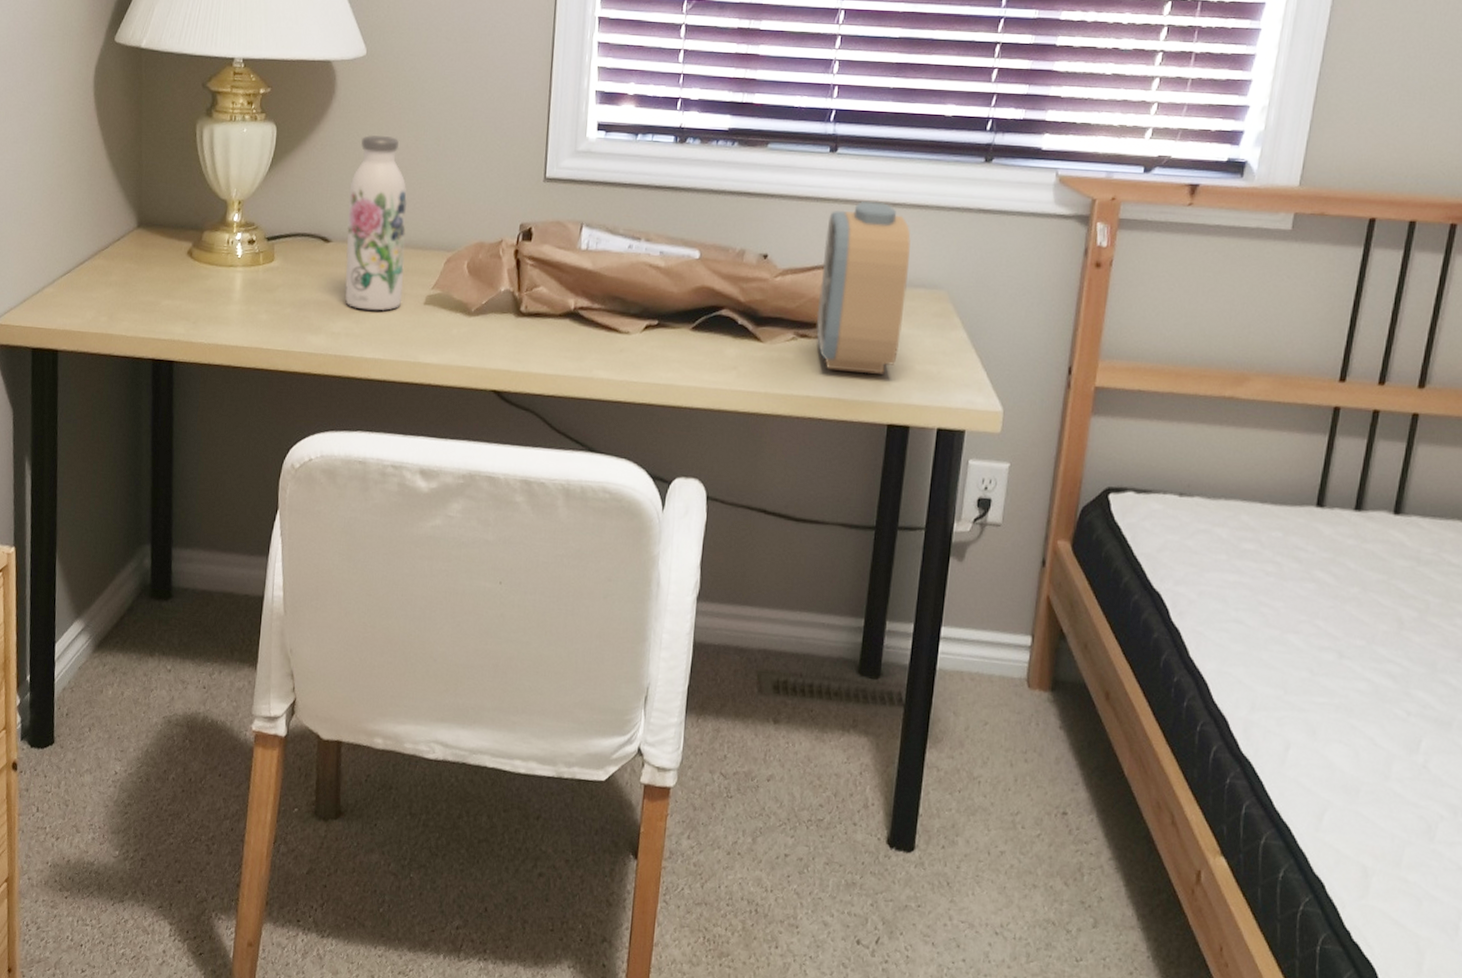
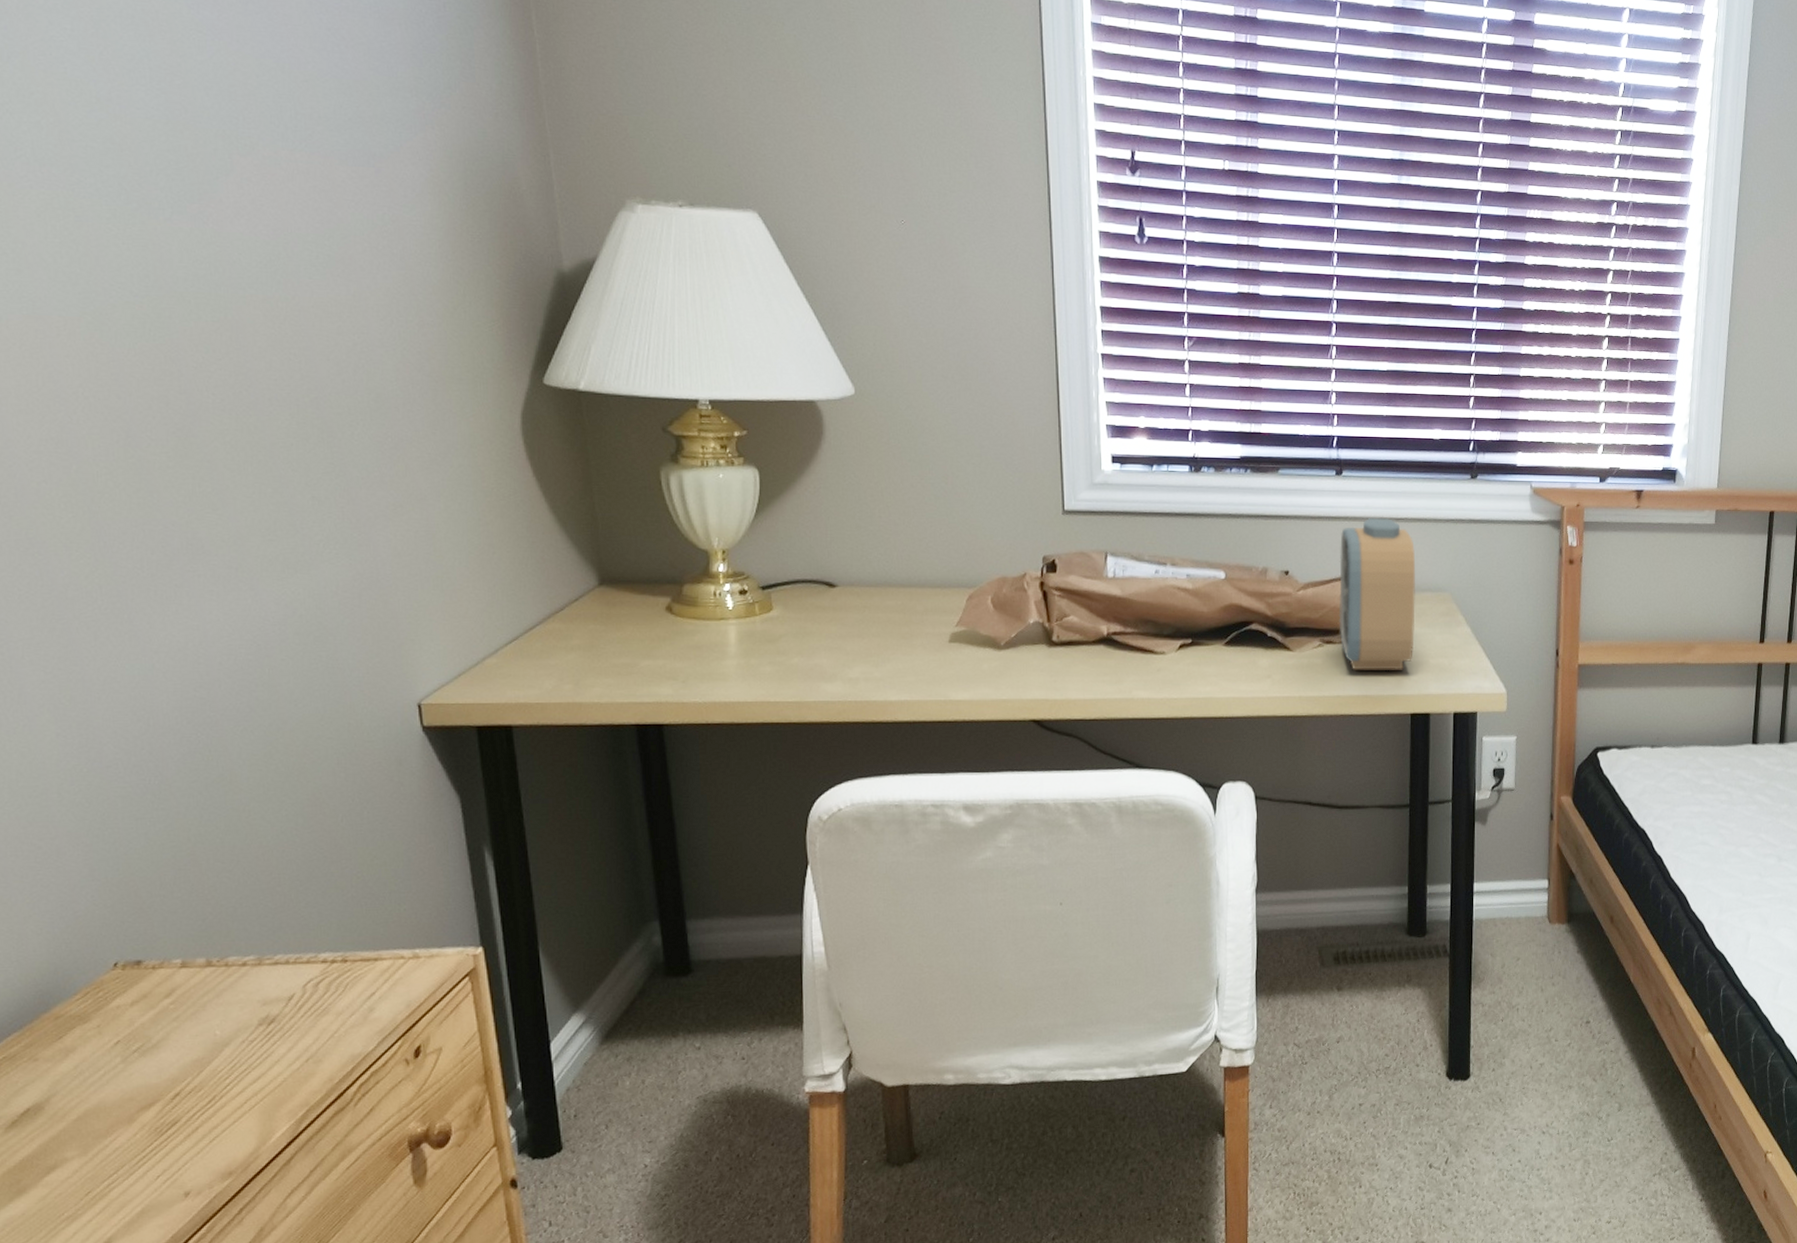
water bottle: present [344,134,408,311] -> none [851,475,925,653]

